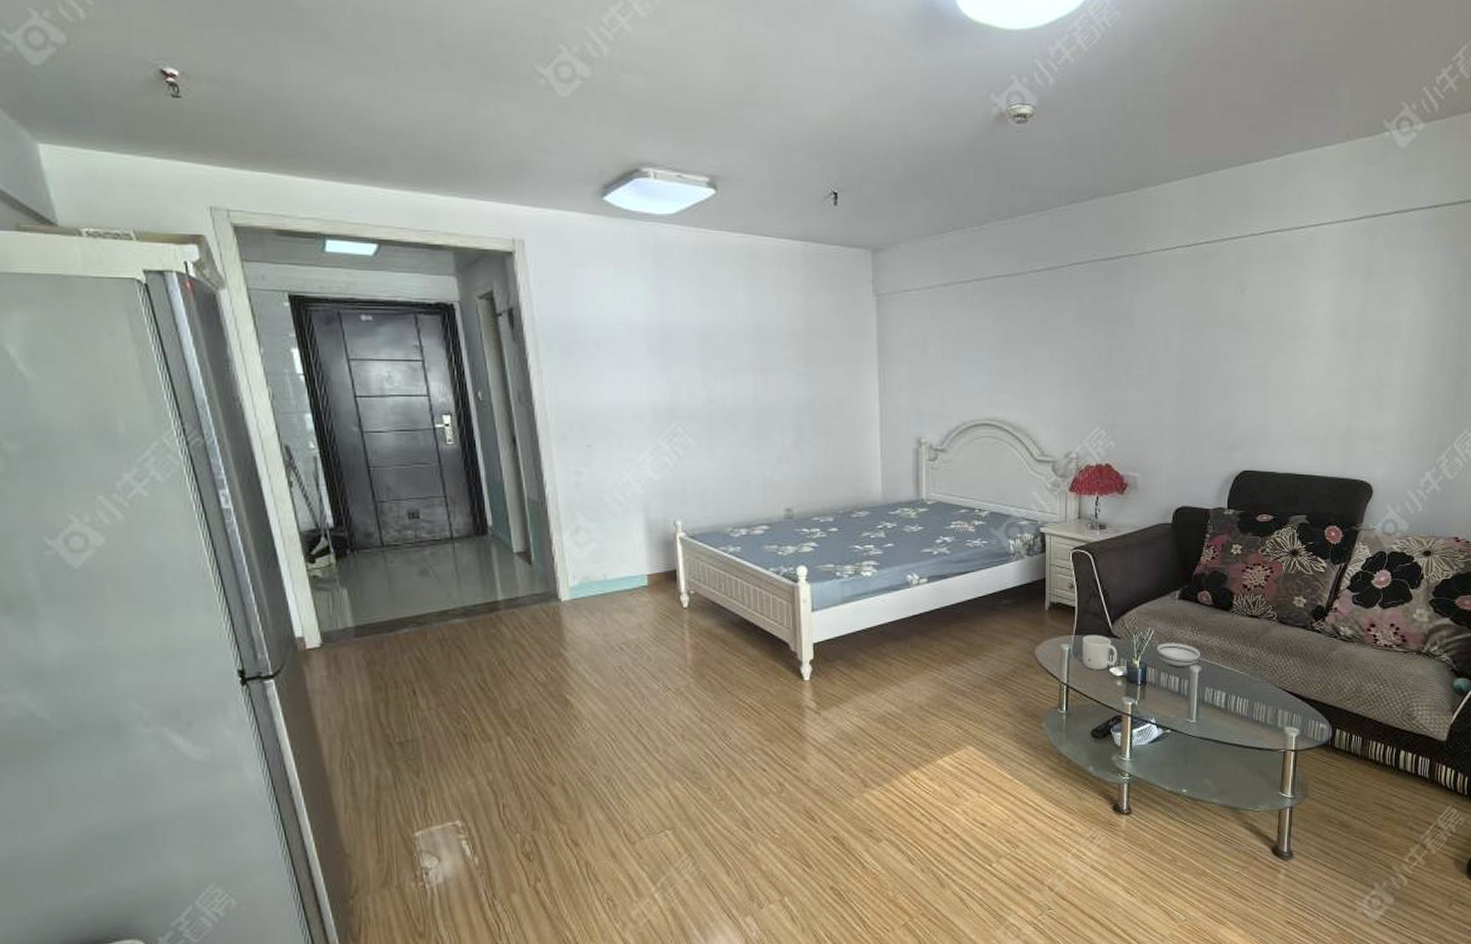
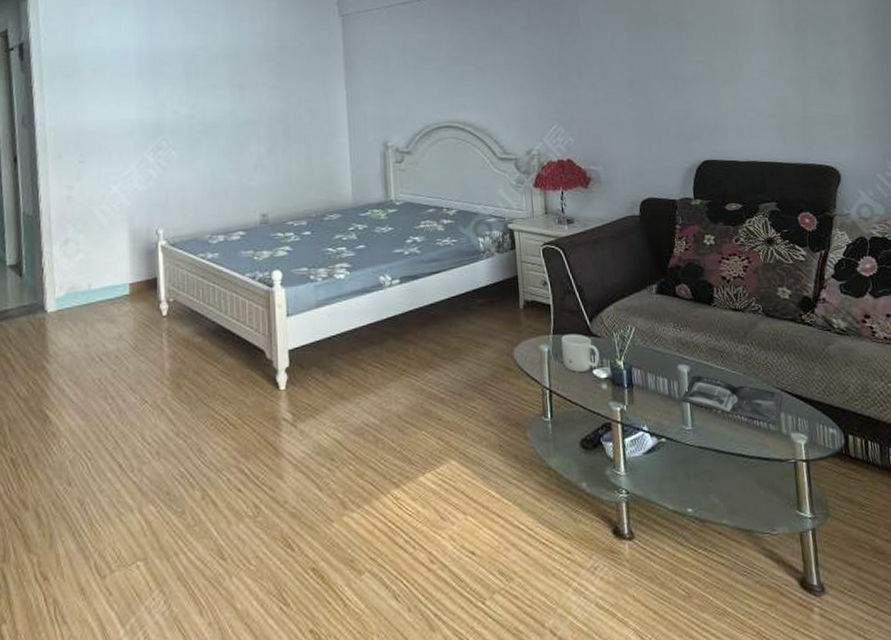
bowl: present [1157,642,1201,668] -> none [640,340,688,369]
magazine: none [1189,675,1283,720] -> present [681,375,783,425]

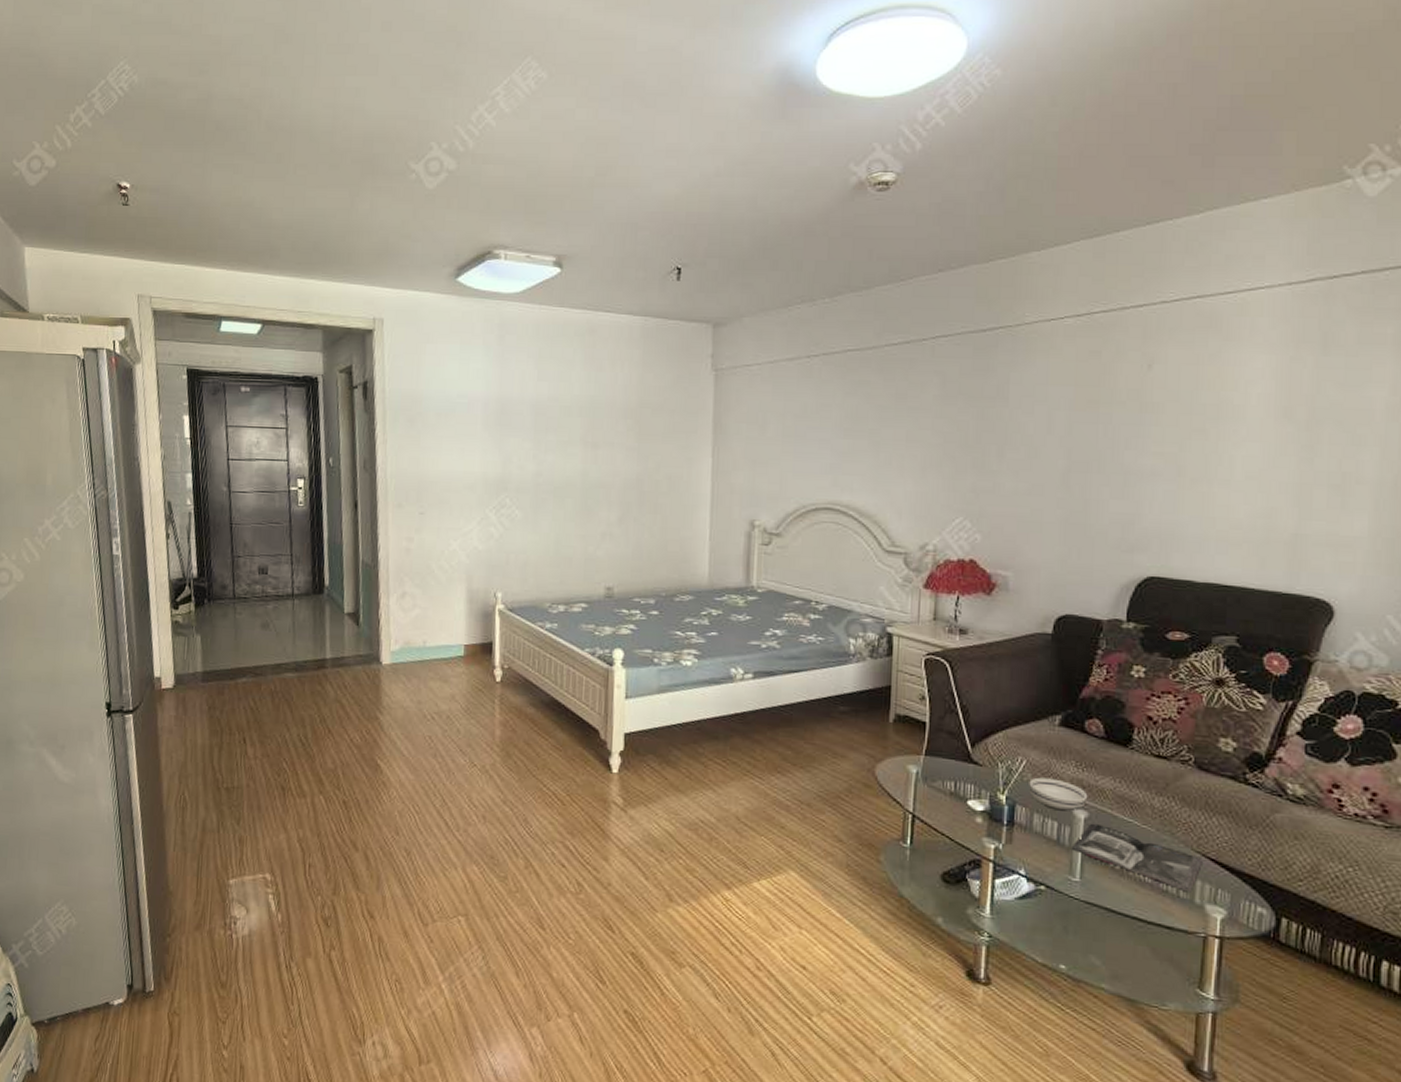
mug: present [561,334,600,372] -> none [933,757,978,801]
bowl: none [640,340,688,369] -> present [1029,777,1088,812]

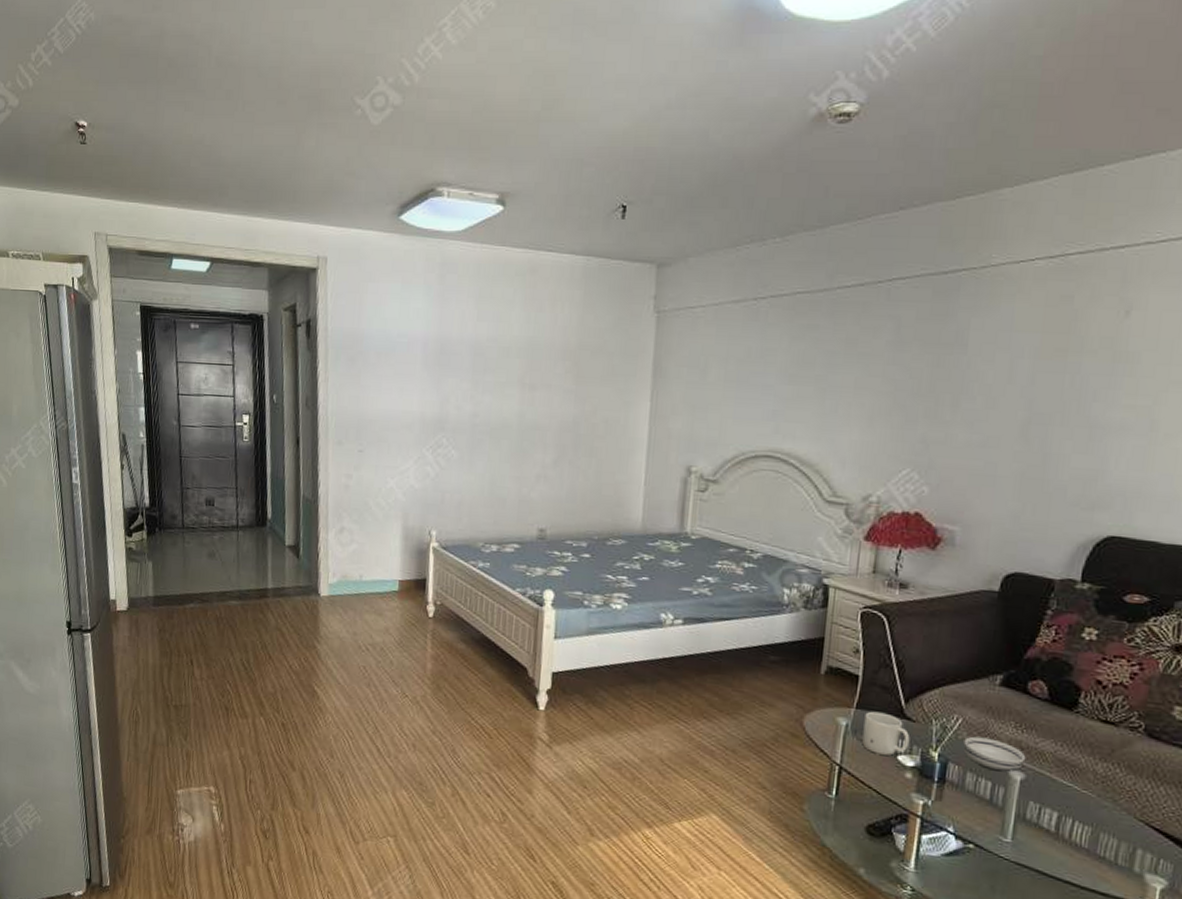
mug: none [933,757,978,801] -> present [862,711,910,756]
magazine: present [1071,823,1203,893] -> none [1004,785,1146,861]

